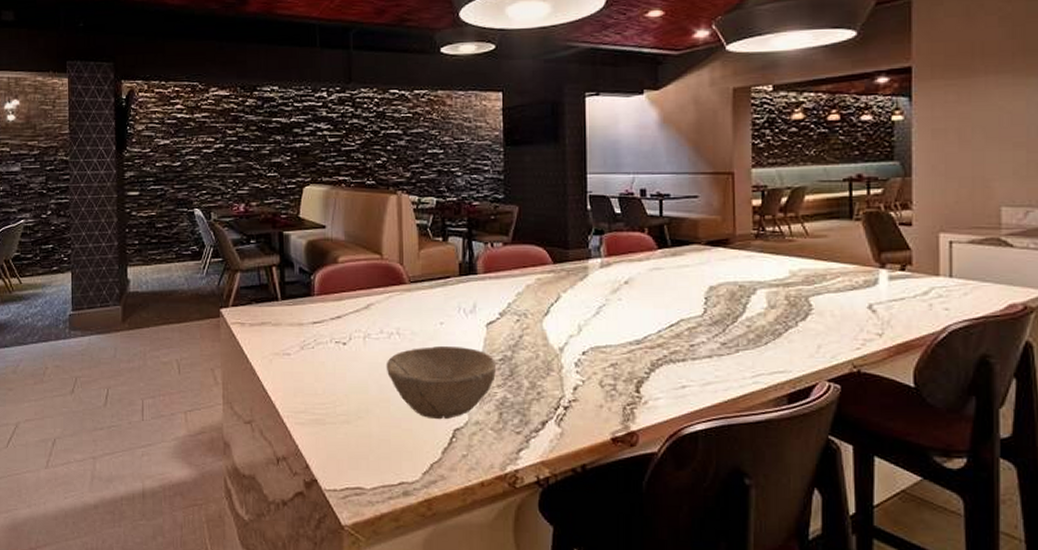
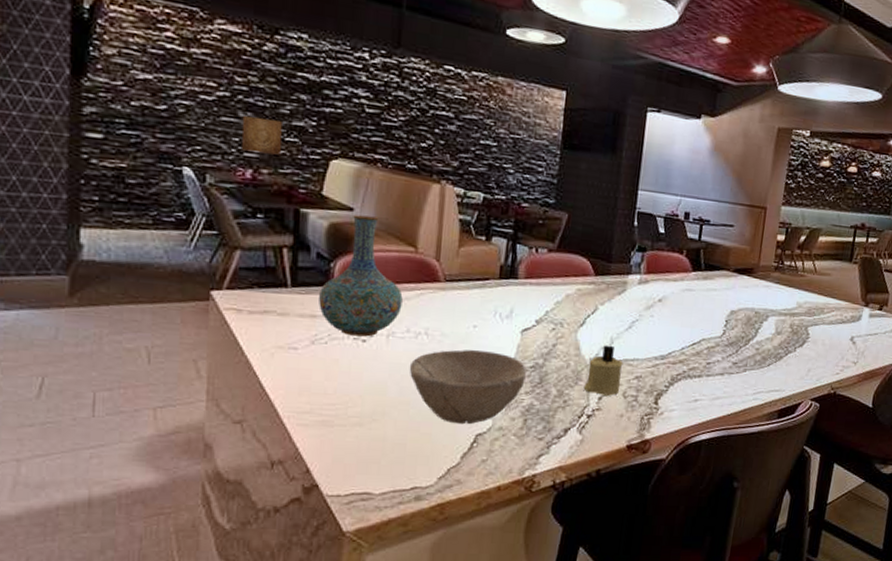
wall art: none [234,160,264,189] -> present [241,115,282,155]
vase: none [304,231,374,340] -> present [319,214,403,337]
candle: none [556,333,596,385] -> present [583,345,623,396]

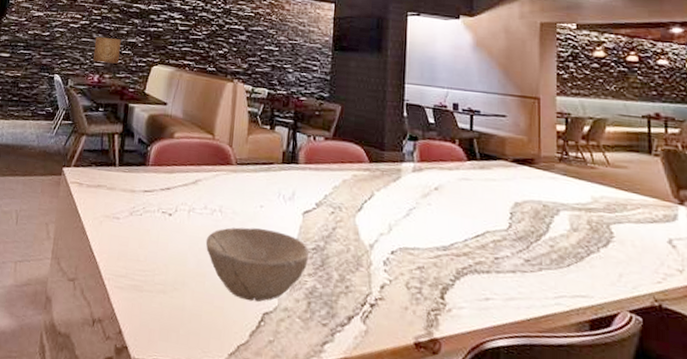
vase: present [319,214,403,337] -> none [137,108,202,212]
candle: present [583,345,623,396] -> none [365,231,404,285]

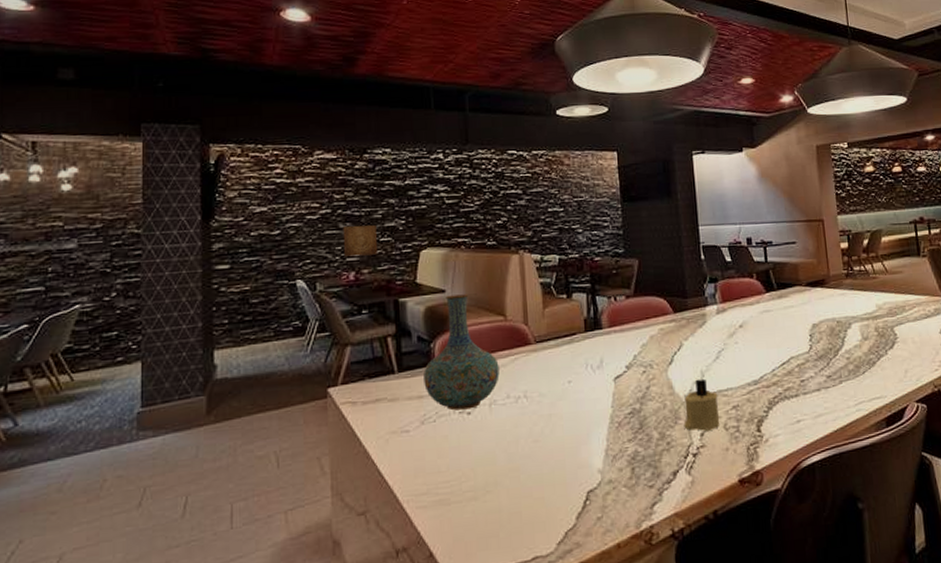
vase: none [137,108,202,212] -> present [424,294,500,411]
bowl: present [205,227,309,302] -> none [514,404,626,484]
candle: none [365,231,404,285] -> present [683,378,720,431]

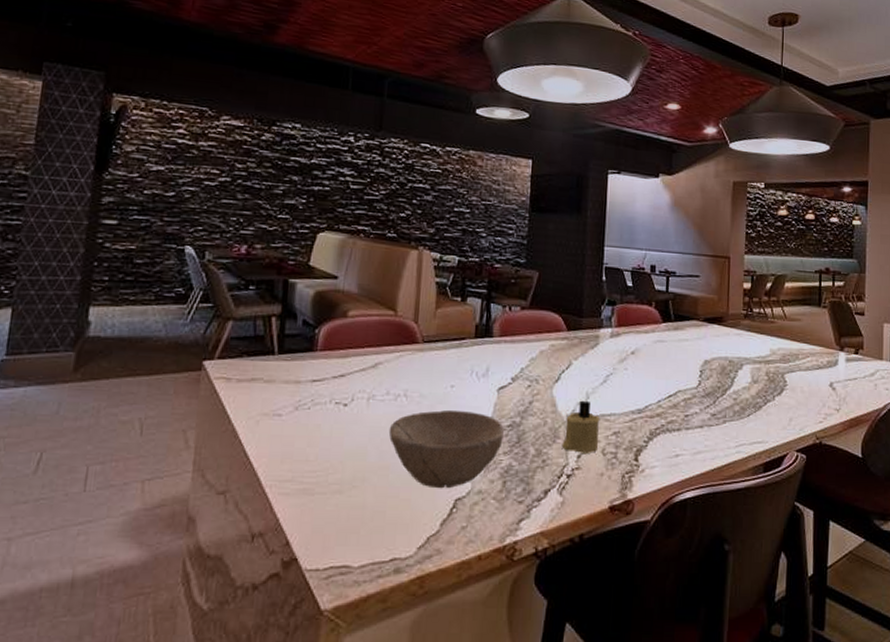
wall art: present [343,225,377,257] -> none [238,197,276,231]
vase: present [424,294,500,411] -> none [303,282,383,401]
bowl: none [514,404,626,484] -> present [388,409,504,489]

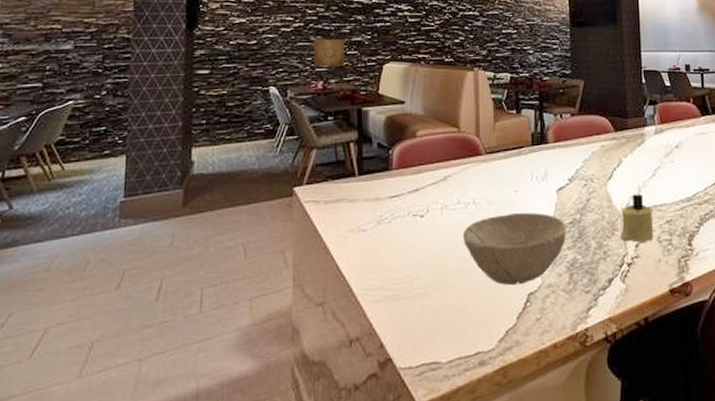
wall art: none [238,197,276,231] -> present [313,38,344,67]

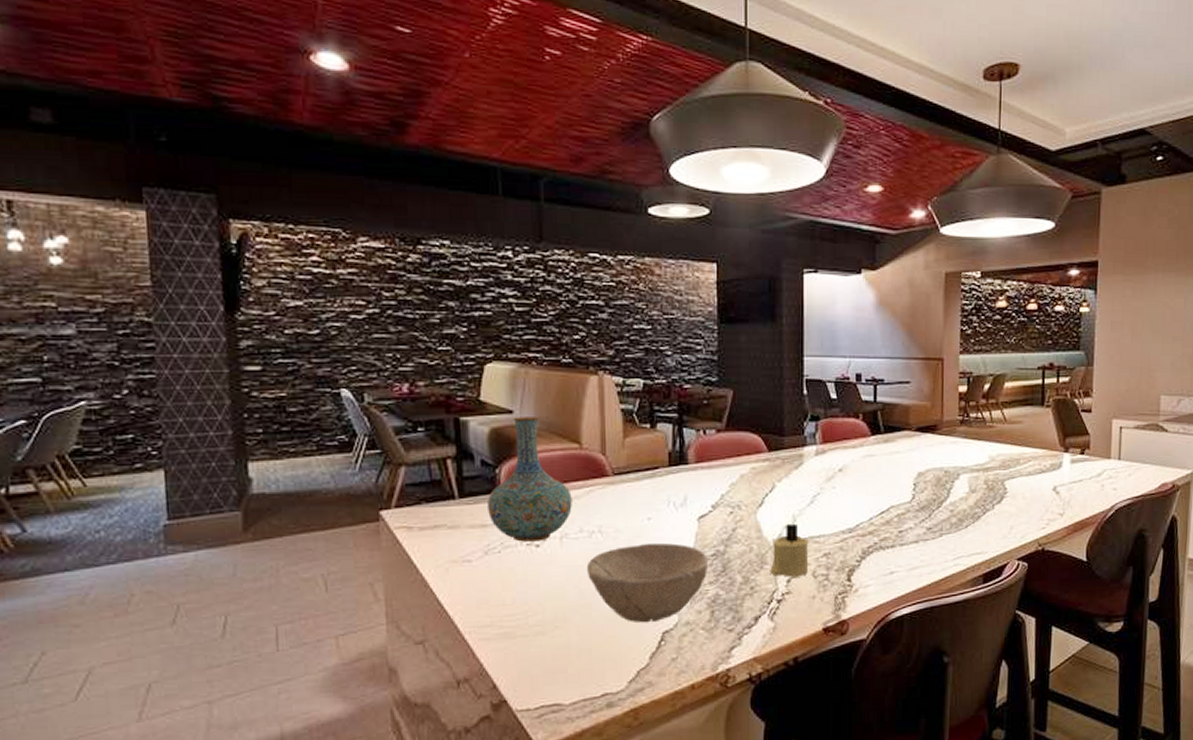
wall art: present [313,38,344,67] -> none [393,329,434,366]
vase: none [382,106,451,213] -> present [488,417,572,542]

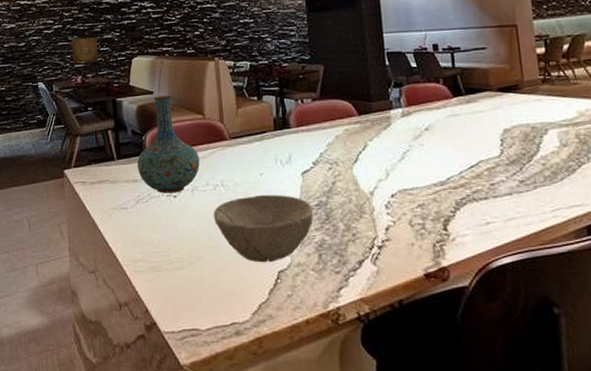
wall art: none [393,329,434,366] -> present [71,37,98,64]
candle: present [770,523,809,577] -> none [369,177,406,226]

